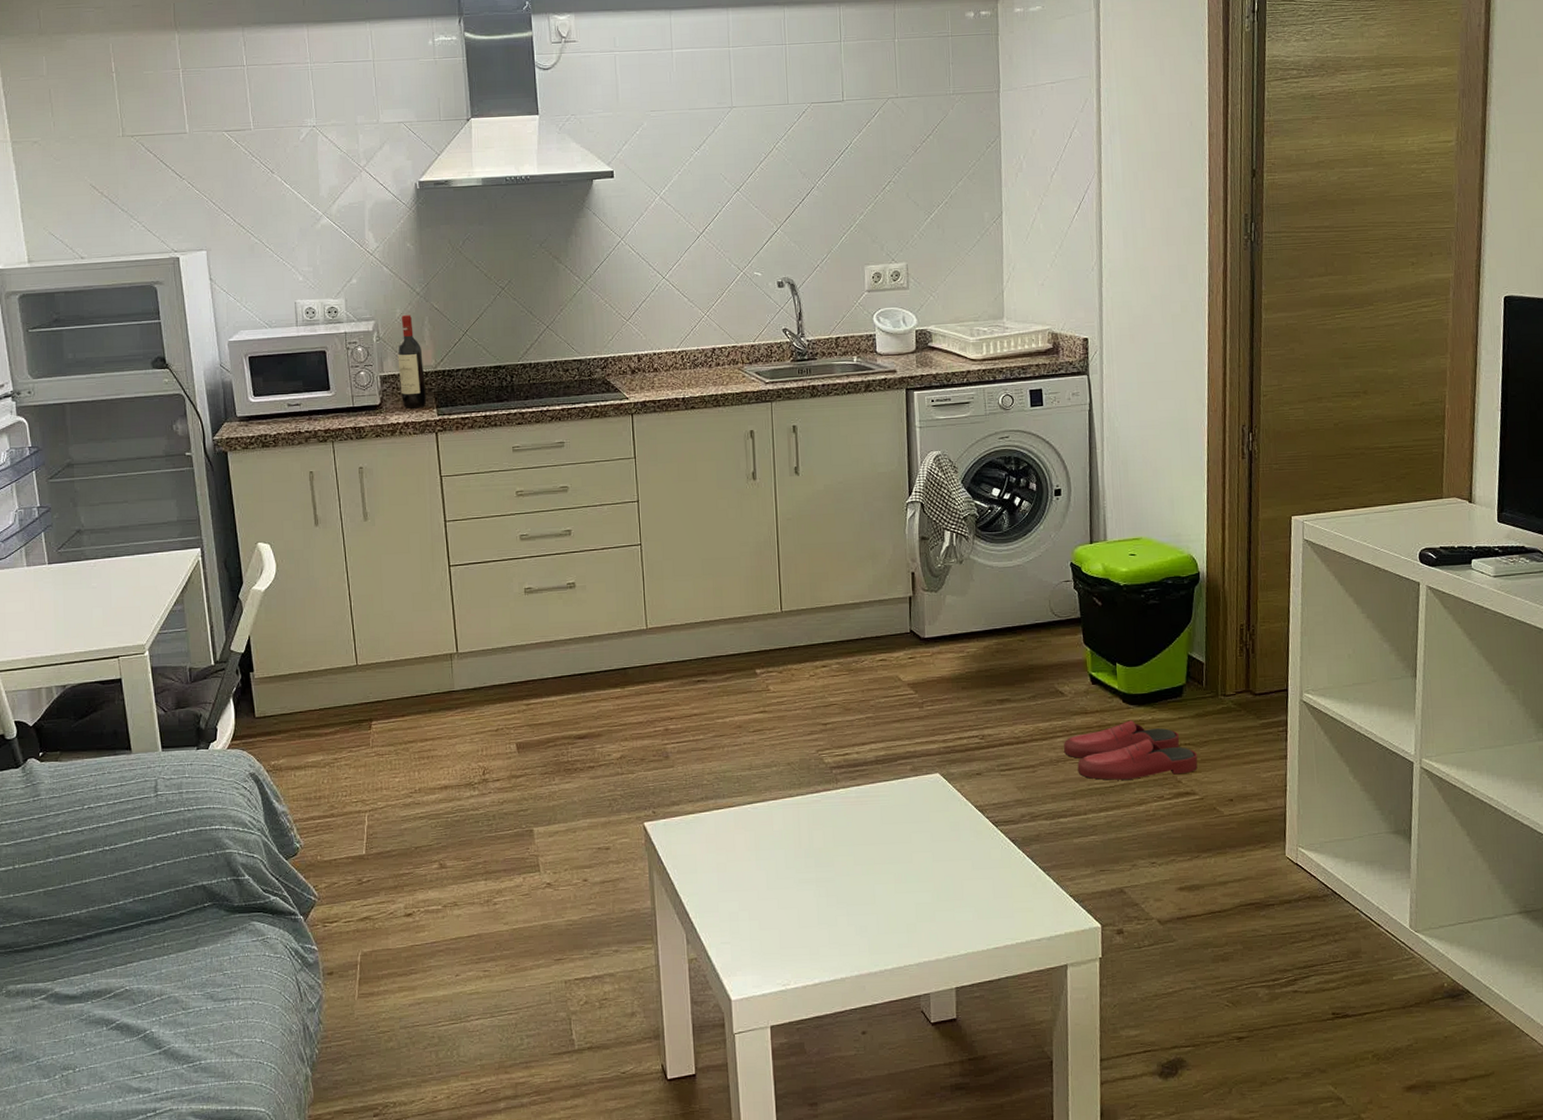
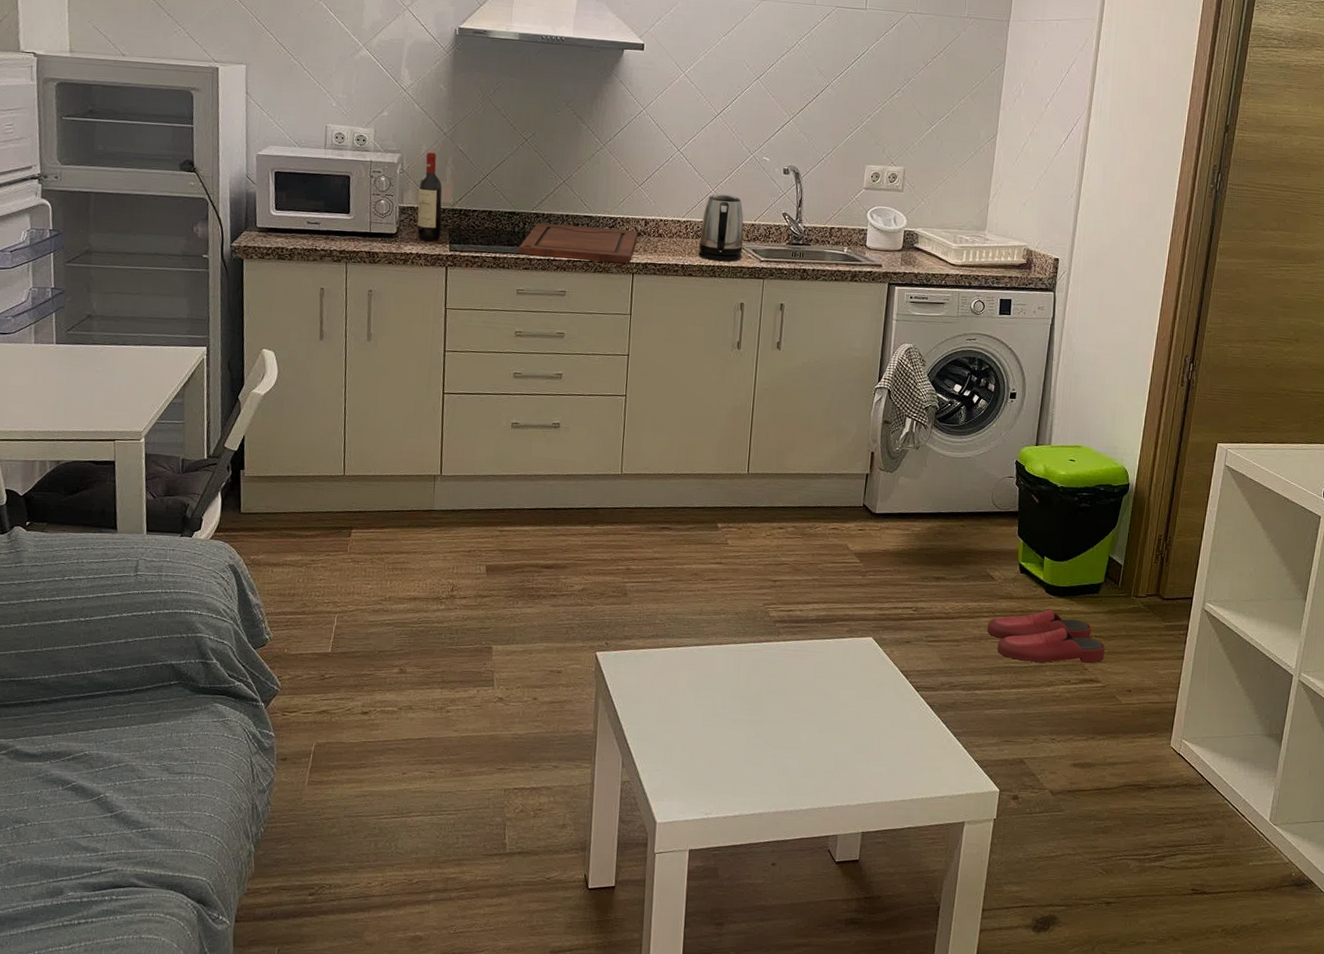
cutting board: none [509,369,632,410] -> present [518,223,638,263]
kettle: none [697,317,746,390] -> present [698,194,744,262]

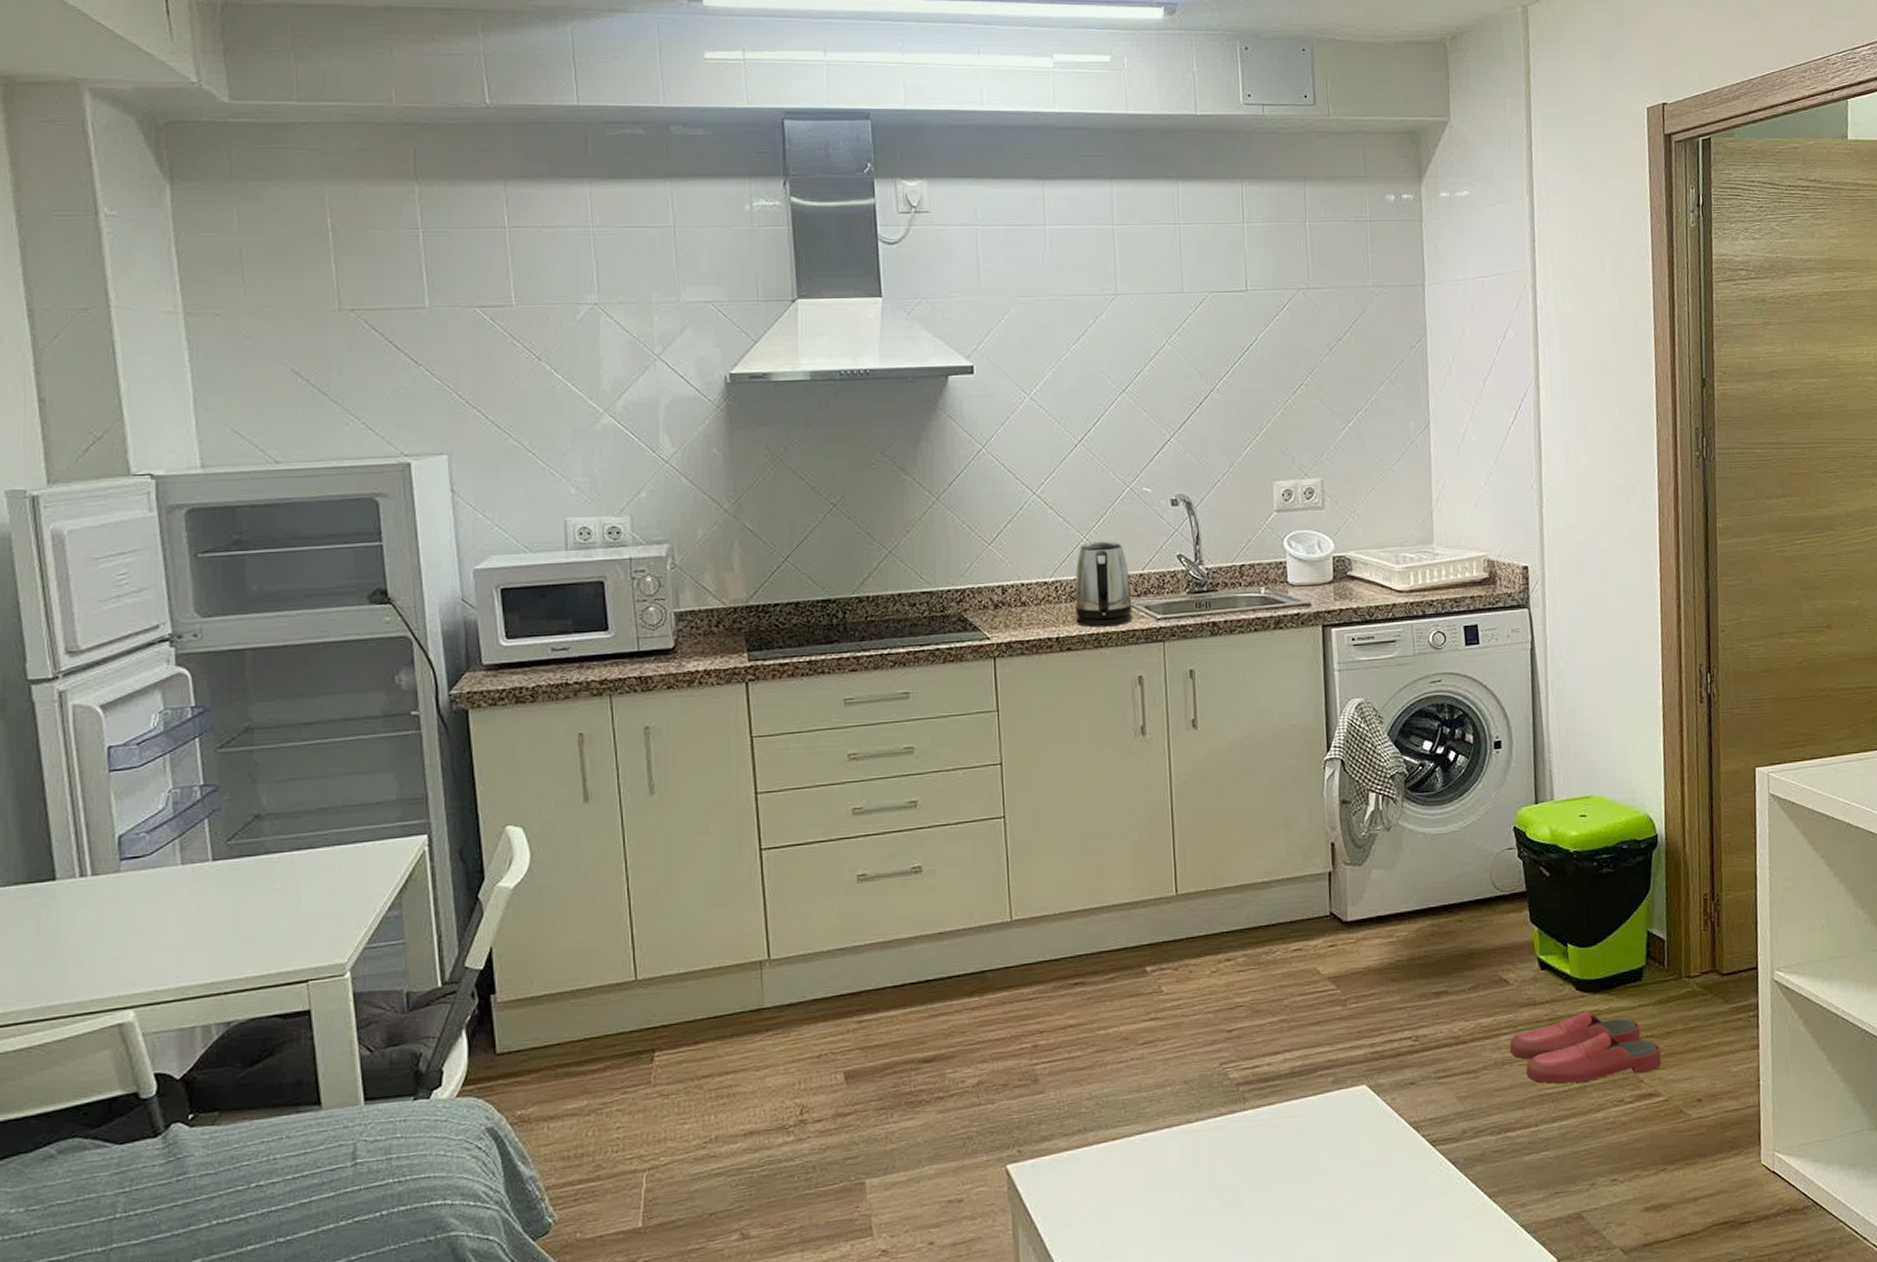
wine bottle: present [417,152,443,242] -> none [698,537,734,653]
cutting board: present [518,223,638,263] -> none [840,602,995,653]

